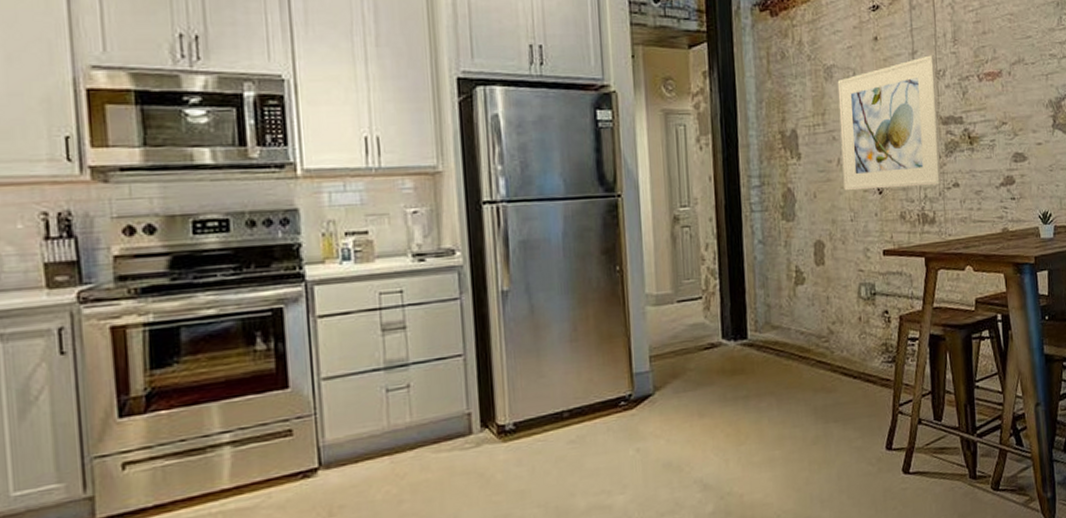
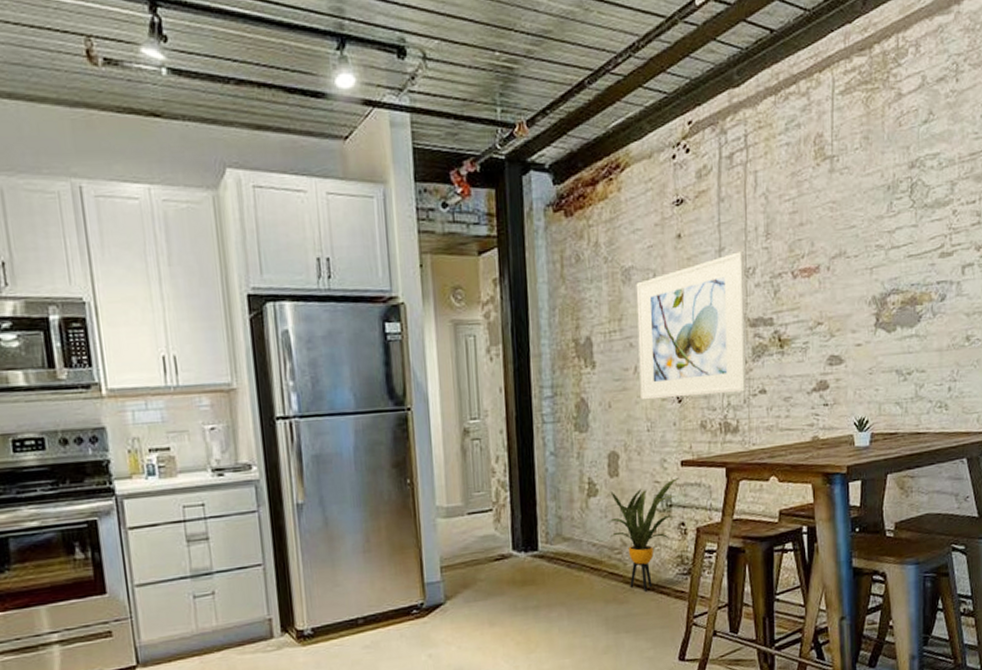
house plant: none [814,267,882,380] -> present [607,478,679,591]

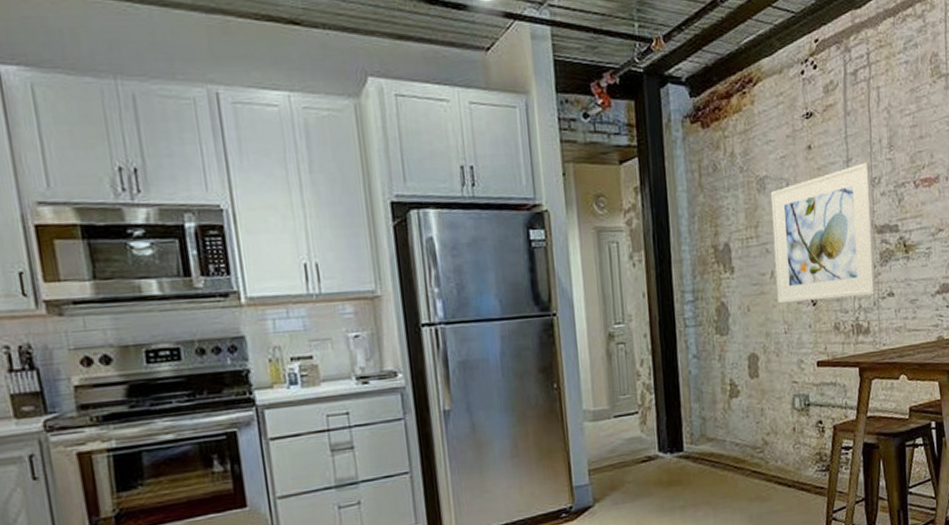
house plant: present [607,478,679,591] -> none [749,378,816,488]

